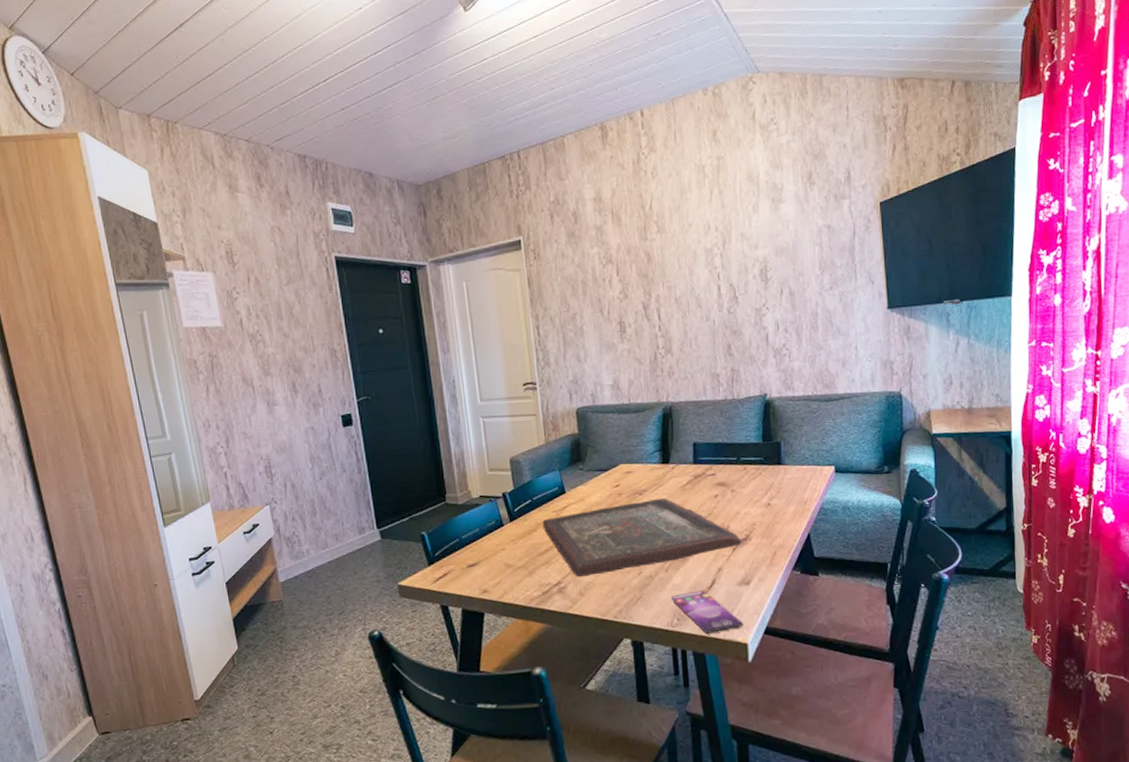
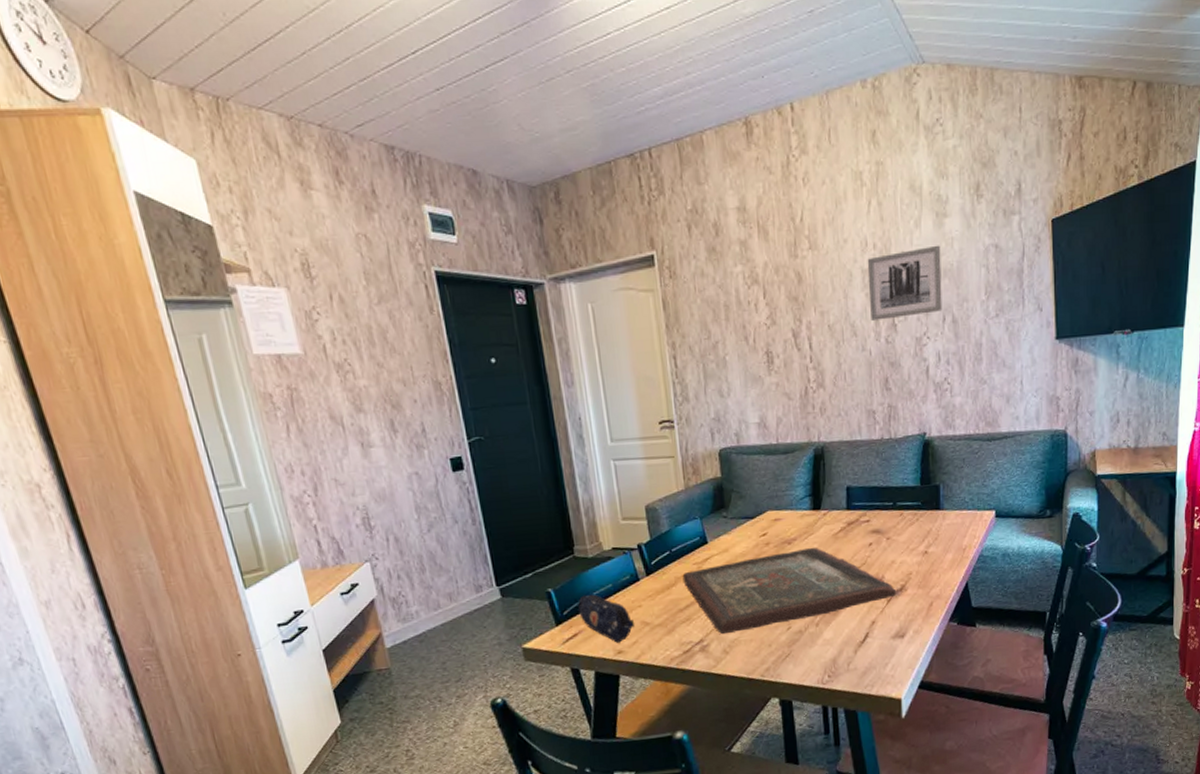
pencil case: none [448,537,499,583] -> present [578,594,635,643]
smartphone: present [672,590,744,633] -> none [822,644,898,690]
wall art: none [710,227,780,294] -> present [867,245,943,321]

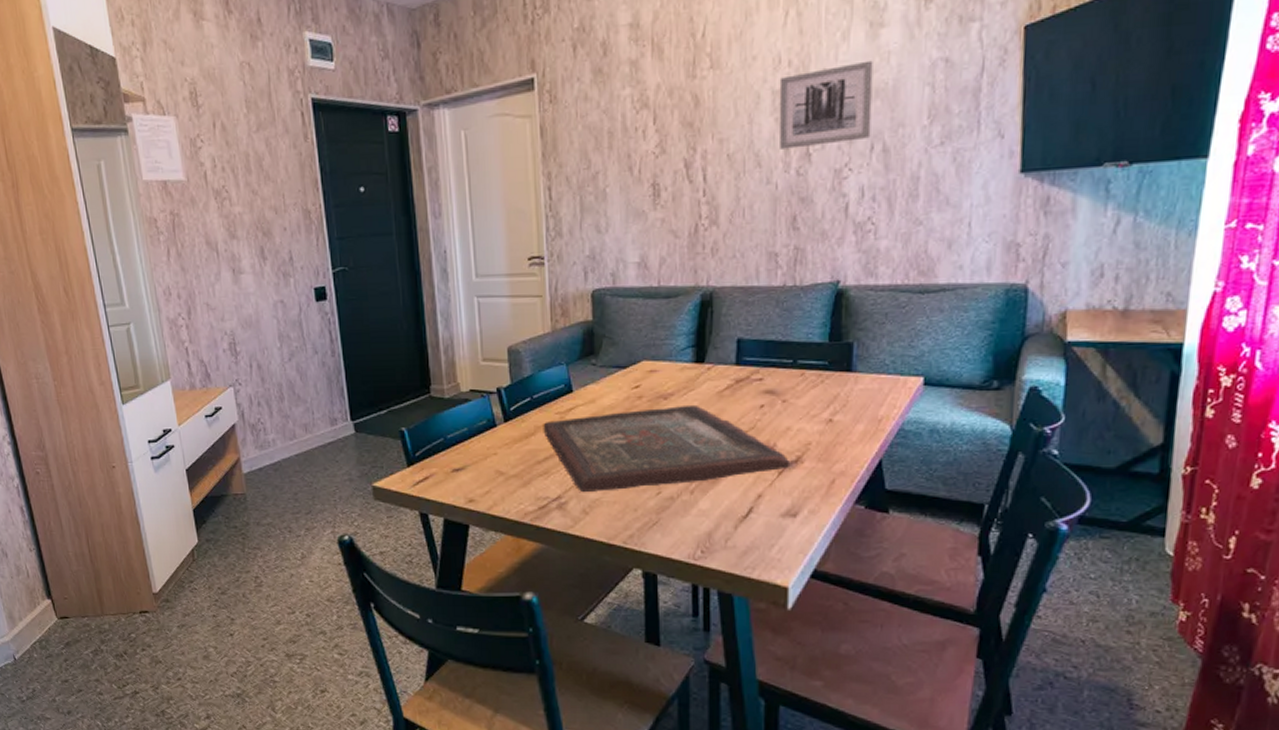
pencil case: present [578,594,635,643] -> none [431,437,489,491]

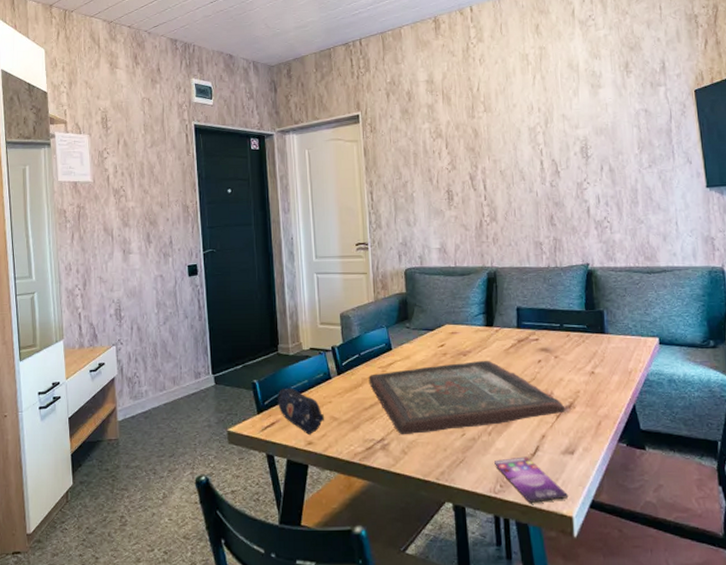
pencil case: none [431,437,489,491] -> present [278,388,325,434]
smartphone: none [696,519,786,571] -> present [494,456,569,503]
wall art: present [779,60,873,149] -> none [533,109,600,168]

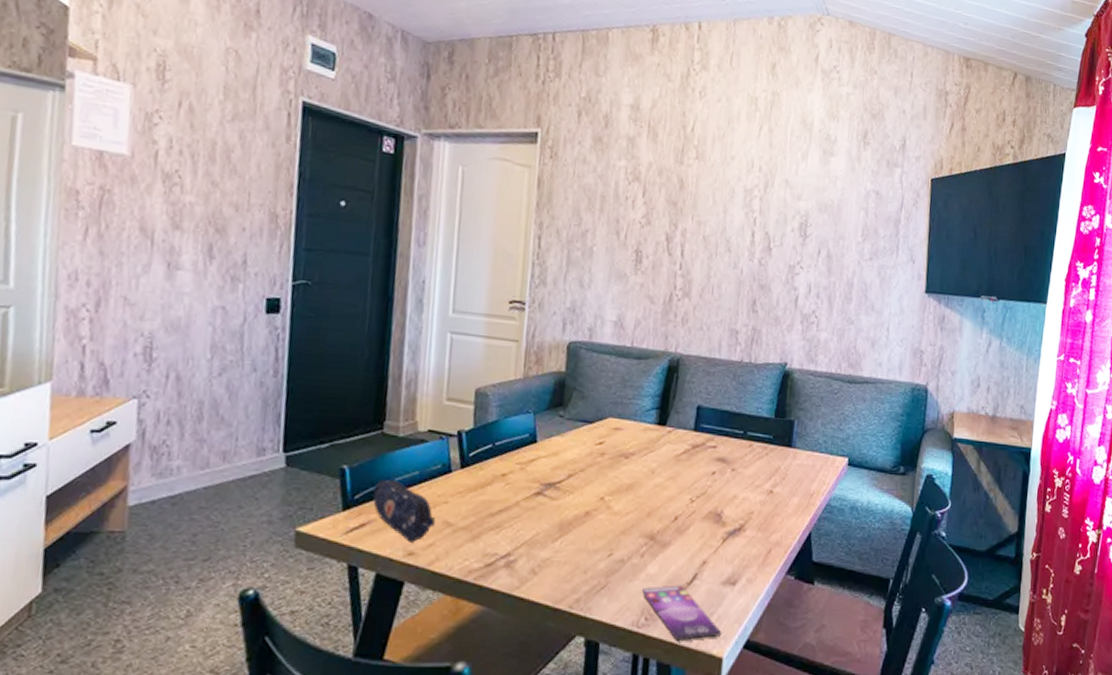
board game: present [368,360,564,434] -> none [501,465,733,550]

